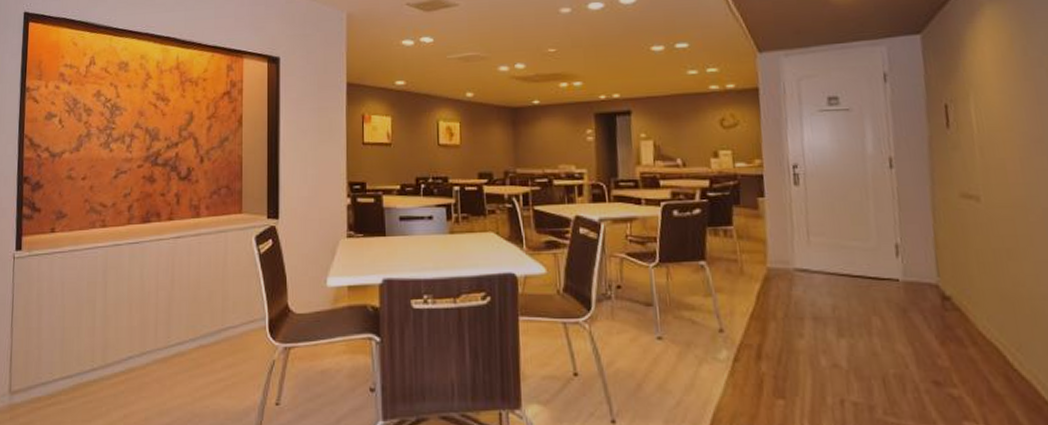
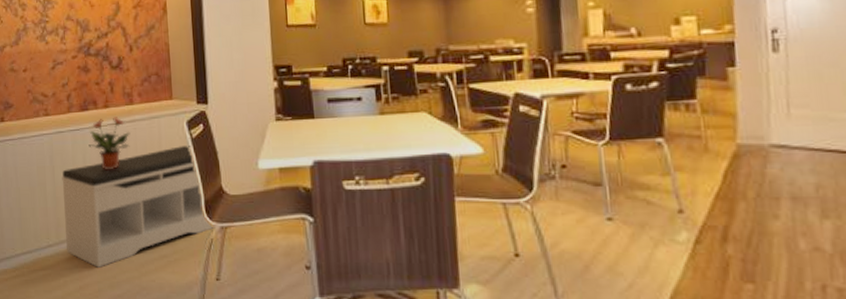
bench: none [113,262,288,393] -> present [62,146,220,268]
potted plant: none [147,230,194,285] -> present [88,117,131,169]

